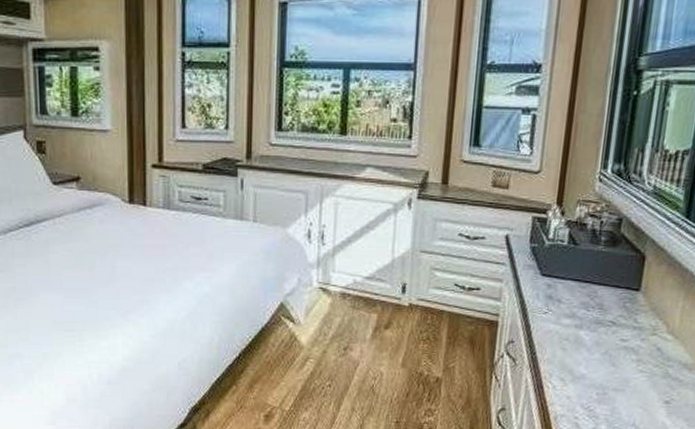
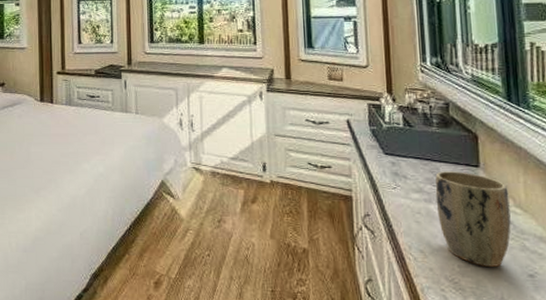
plant pot: none [586,295,664,394] -> present [435,171,511,267]

